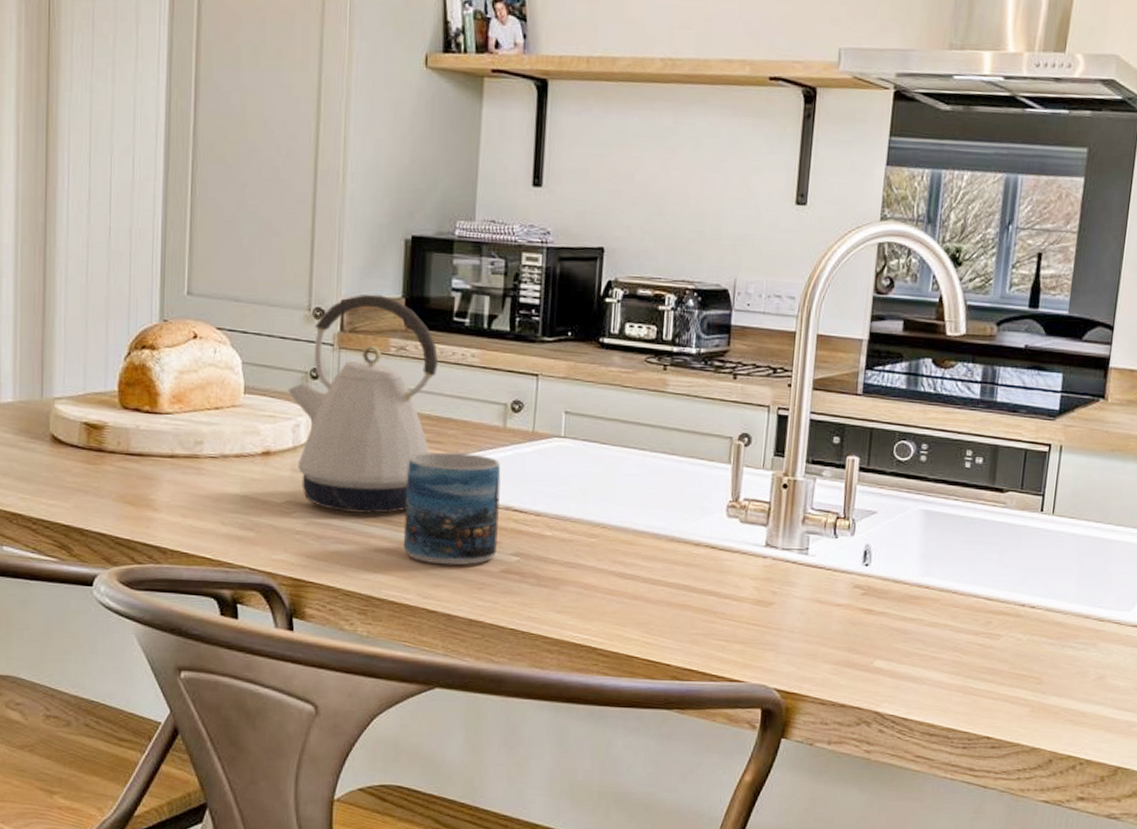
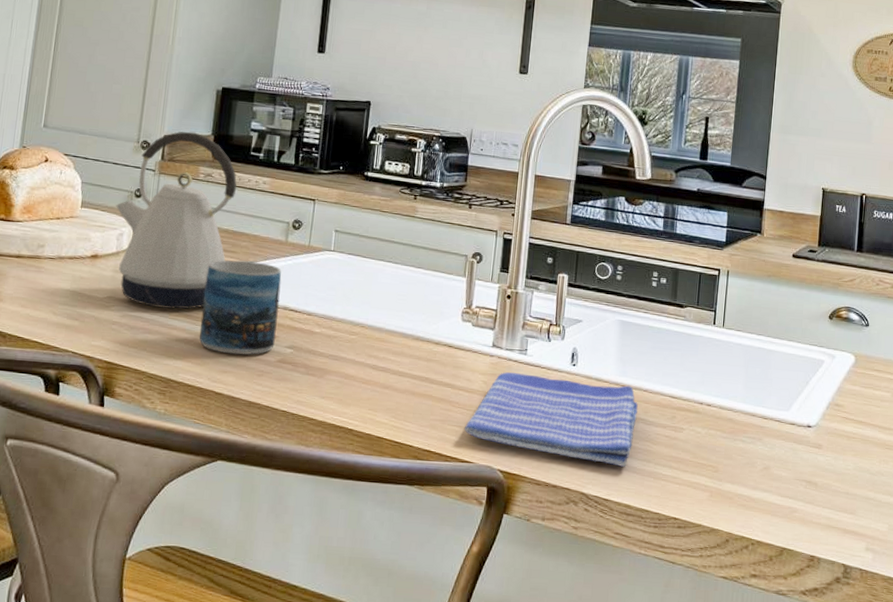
dish towel: none [732,576,945,682] -> present [464,372,638,468]

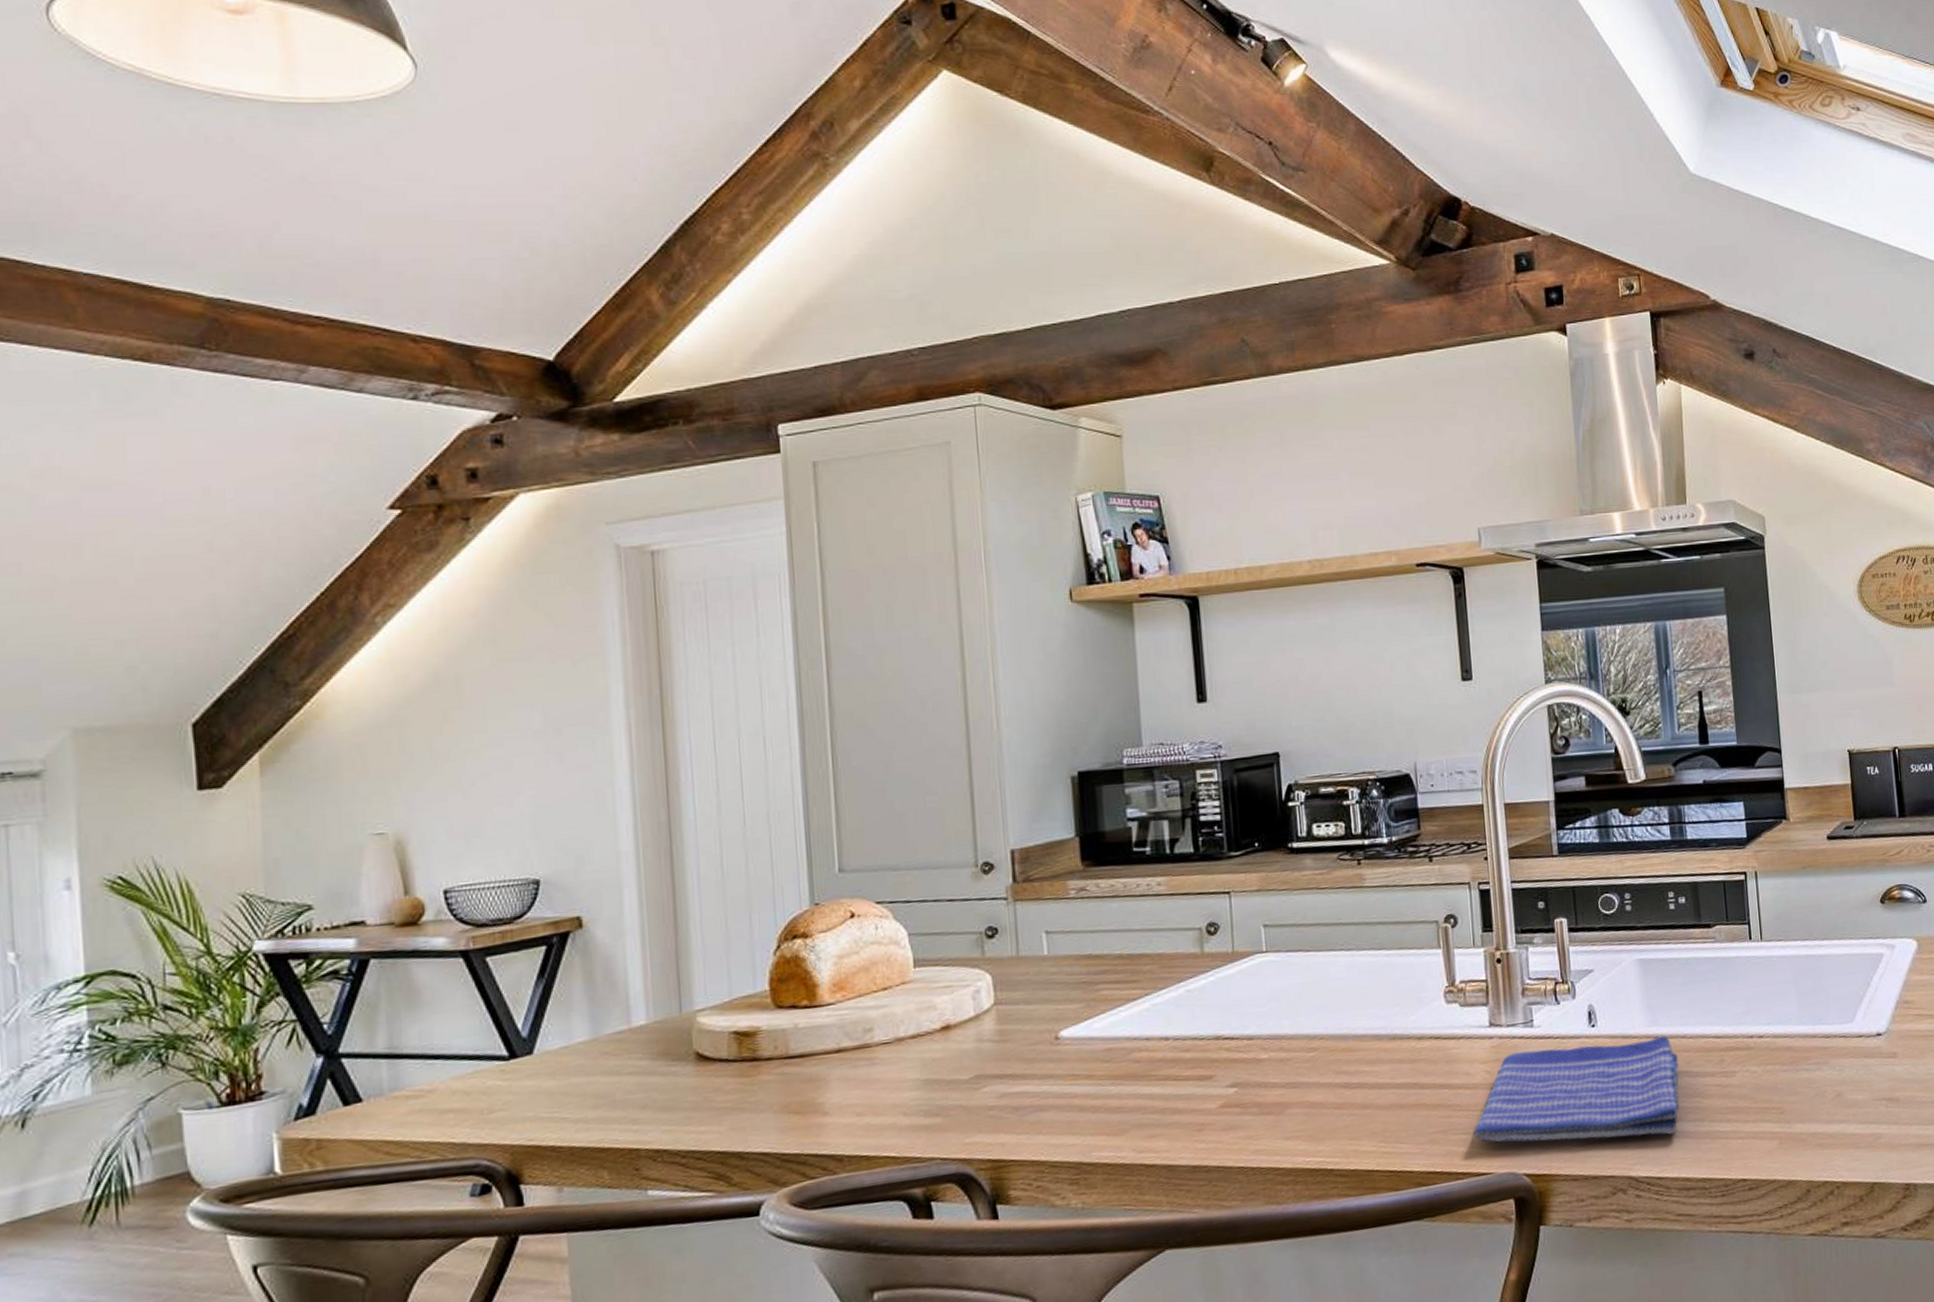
kettle: present [116,131,237,310] -> none [962,837,1126,1076]
mug: present [199,260,282,355] -> none [1104,986,1213,1114]

